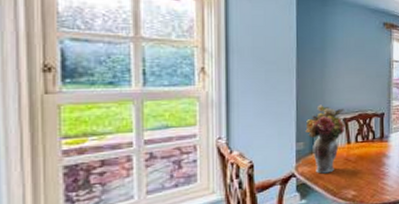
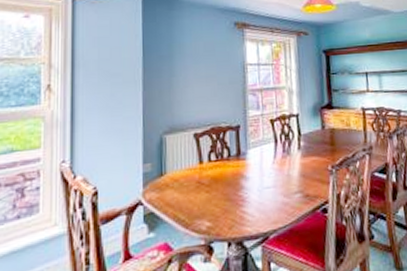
flower arrangement: present [305,105,346,174] -> none [153,119,197,201]

